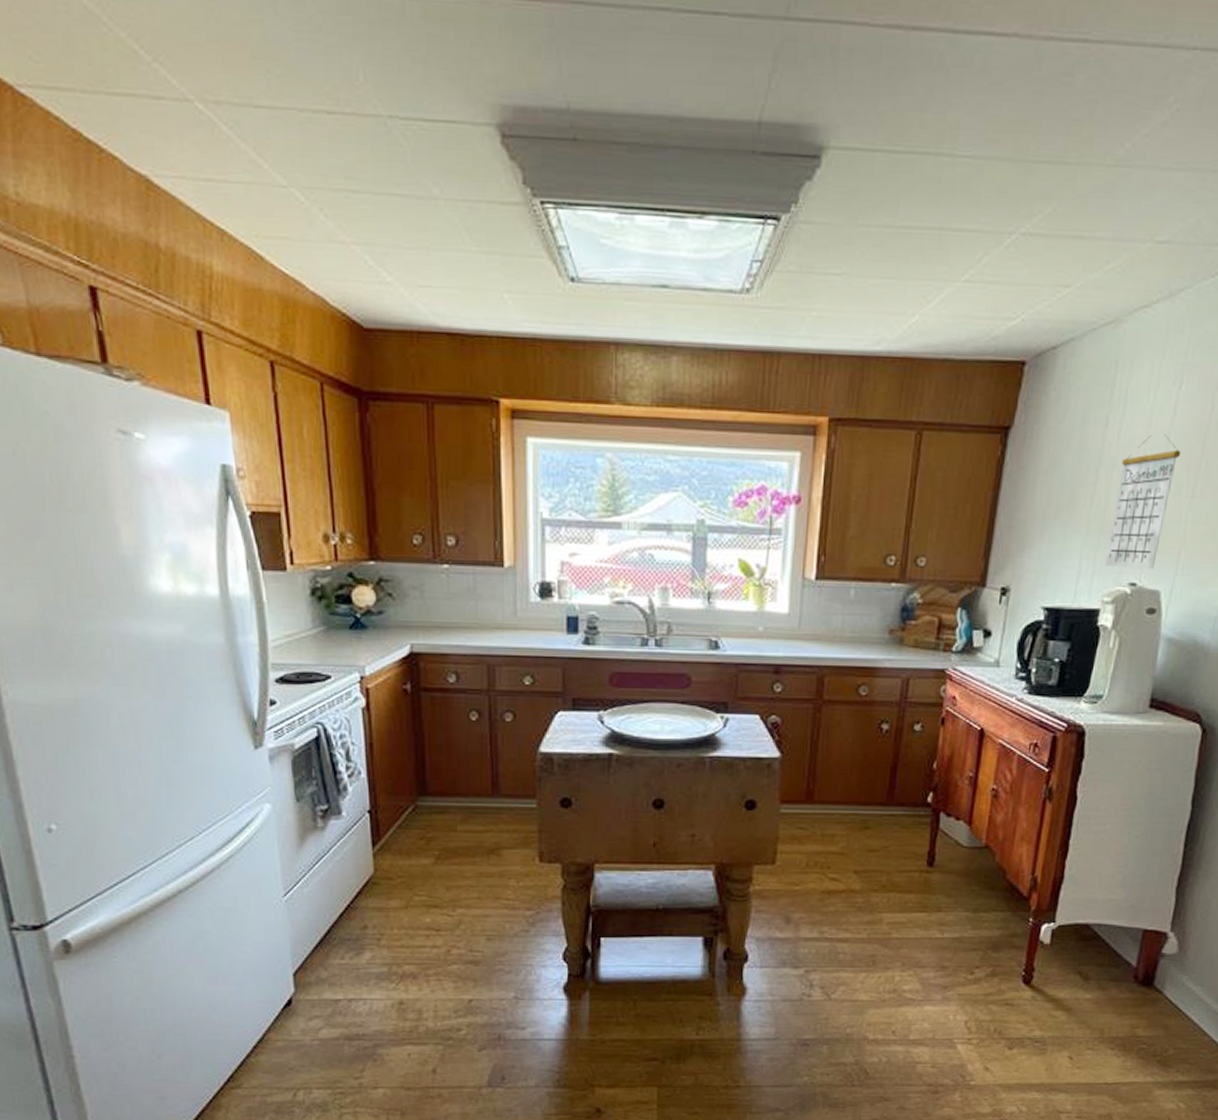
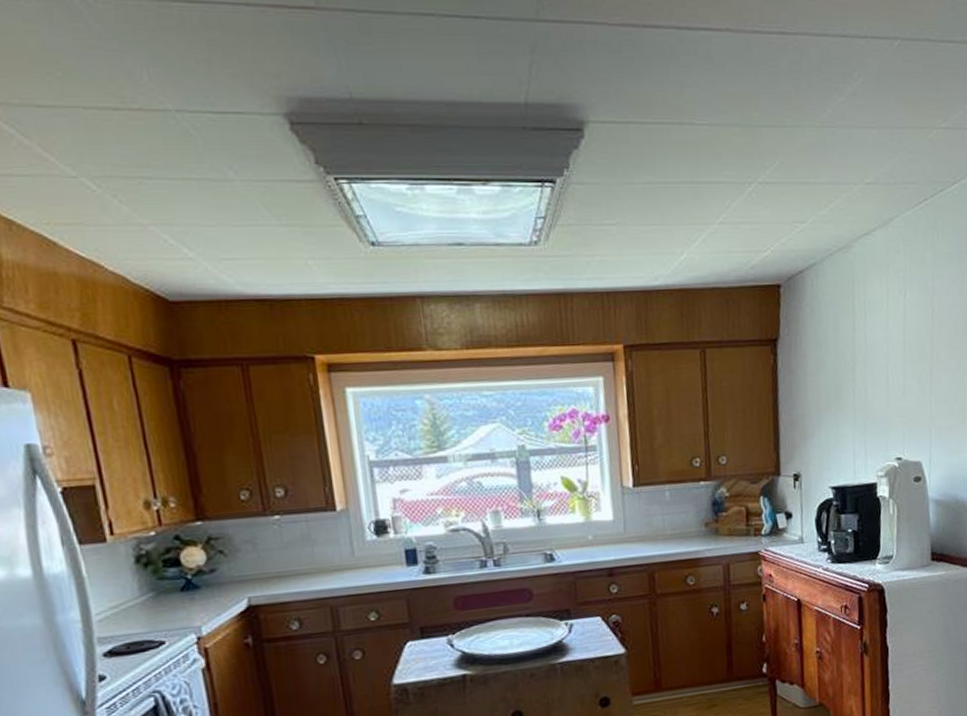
calendar: present [1105,434,1181,569] -> none [871,333,916,446]

